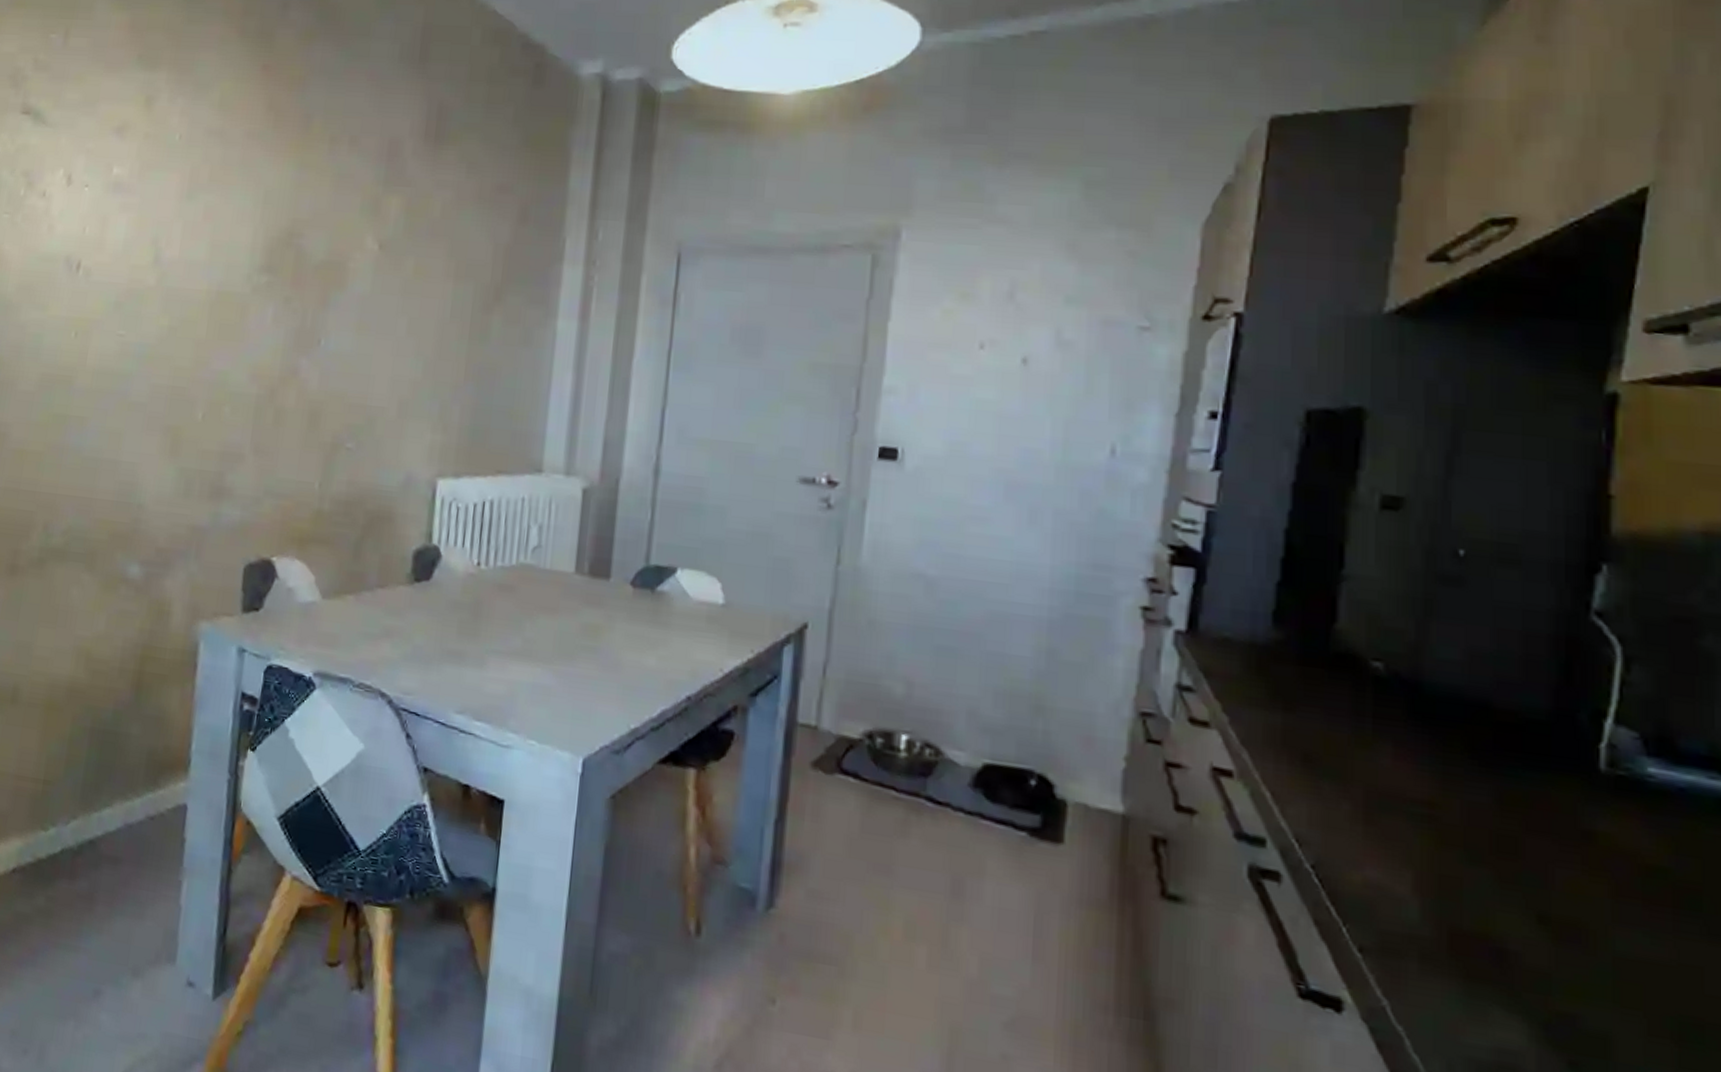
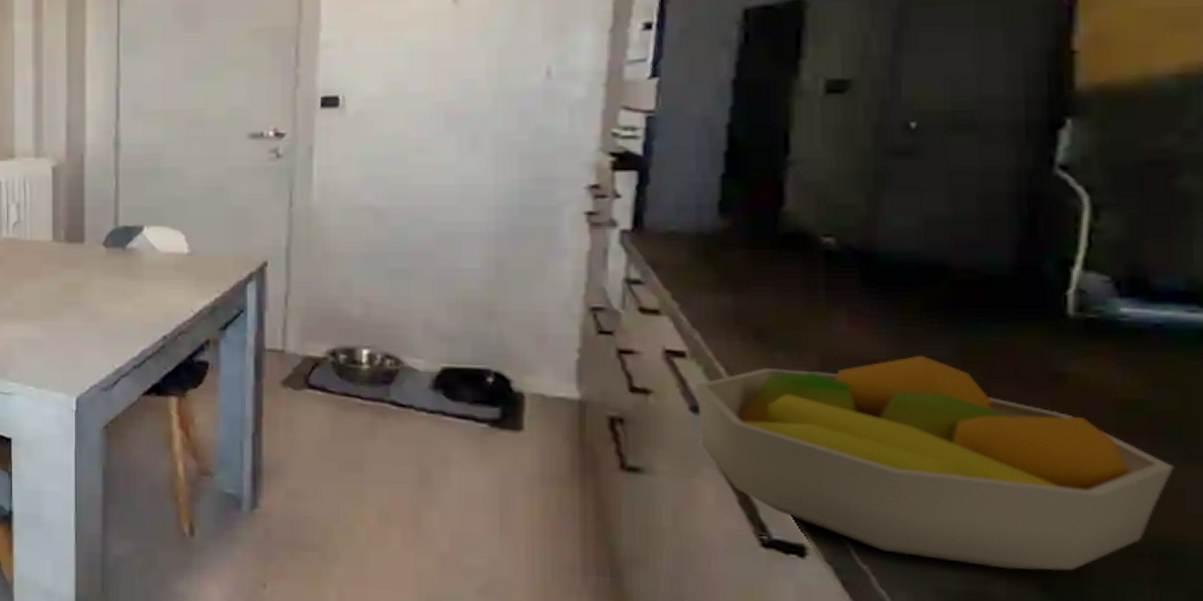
fruit bowl: none [1241,797,1694,1048] -> present [697,355,1174,571]

